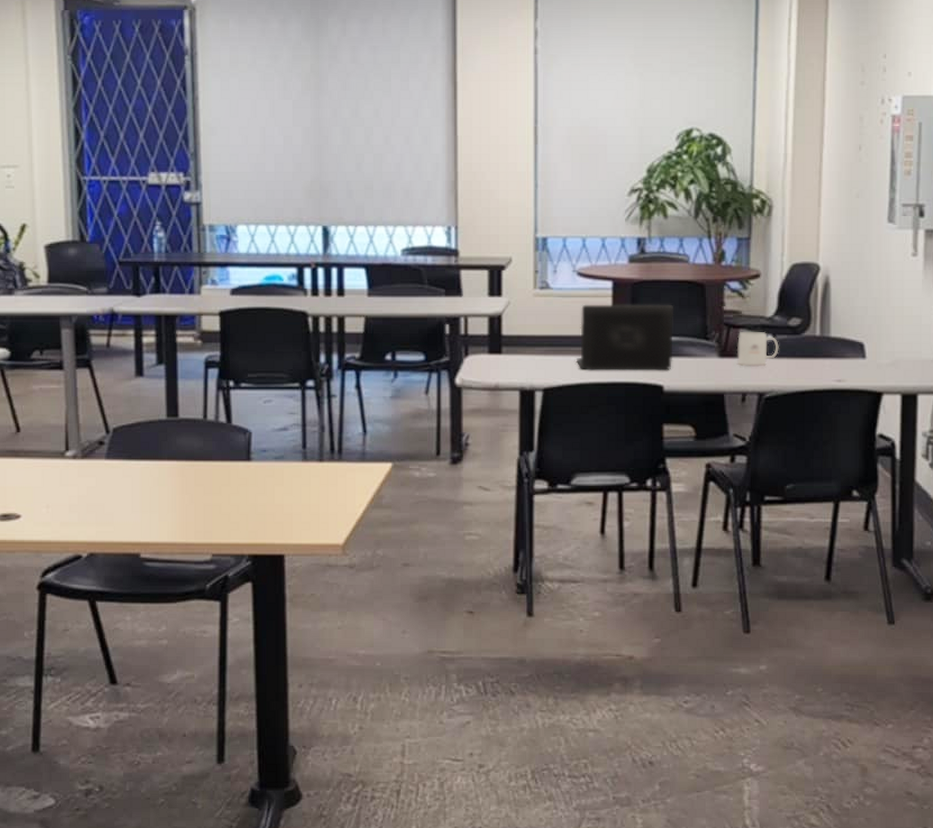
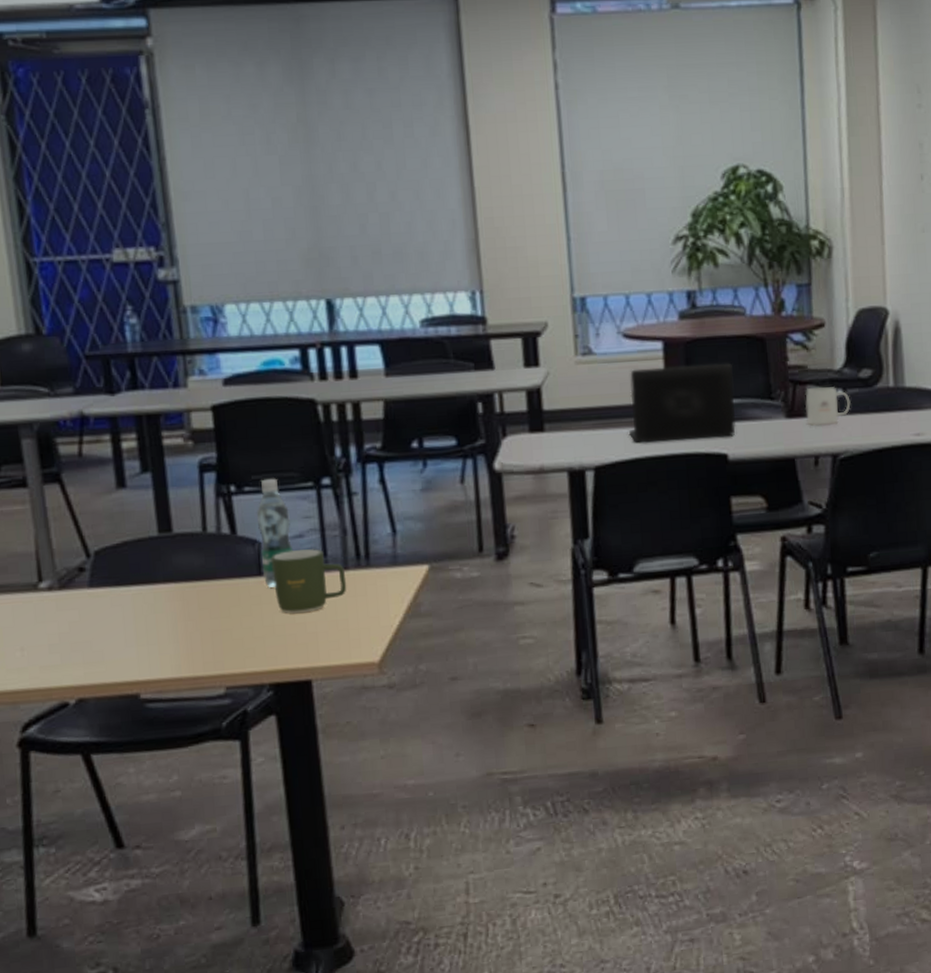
bottle: none [249,377,278,473] -> present [256,478,294,589]
mug: none [258,441,321,496] -> present [270,549,347,614]

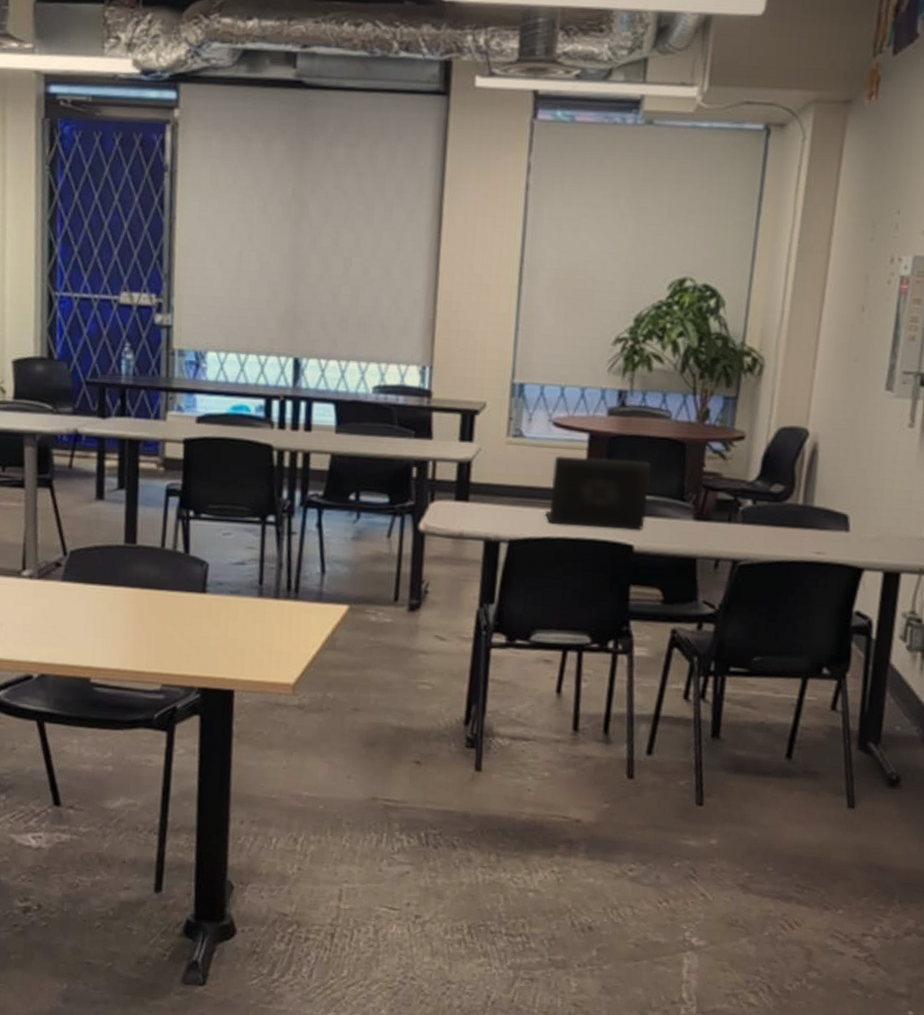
bottle: present [256,478,294,589] -> none [206,509,237,606]
mug: present [270,549,347,614] -> none [214,575,276,631]
mug: present [805,386,851,426] -> none [713,494,759,533]

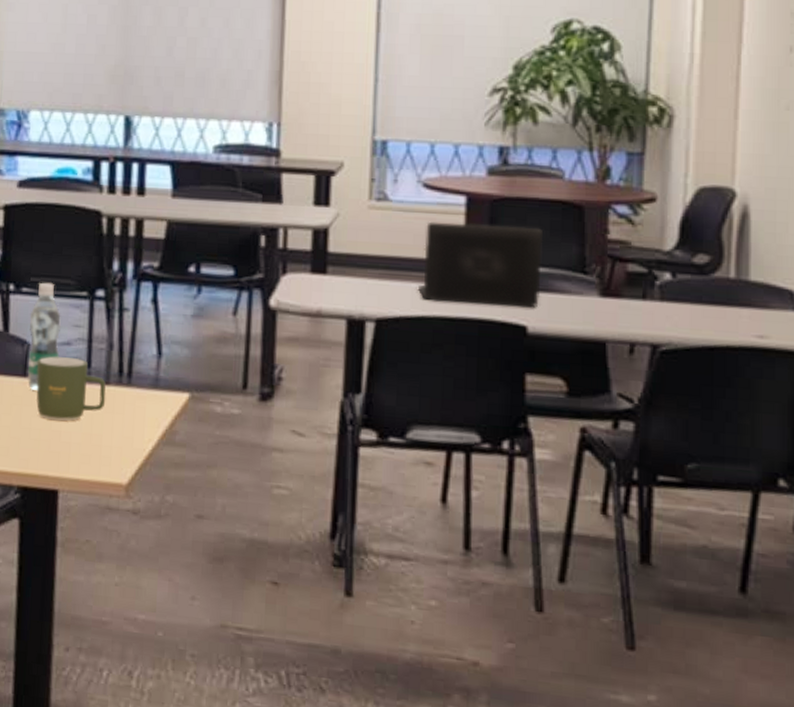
bottle: none [206,509,237,606] -> present [27,282,62,392]
mug: none [214,575,276,631] -> present [36,356,106,421]

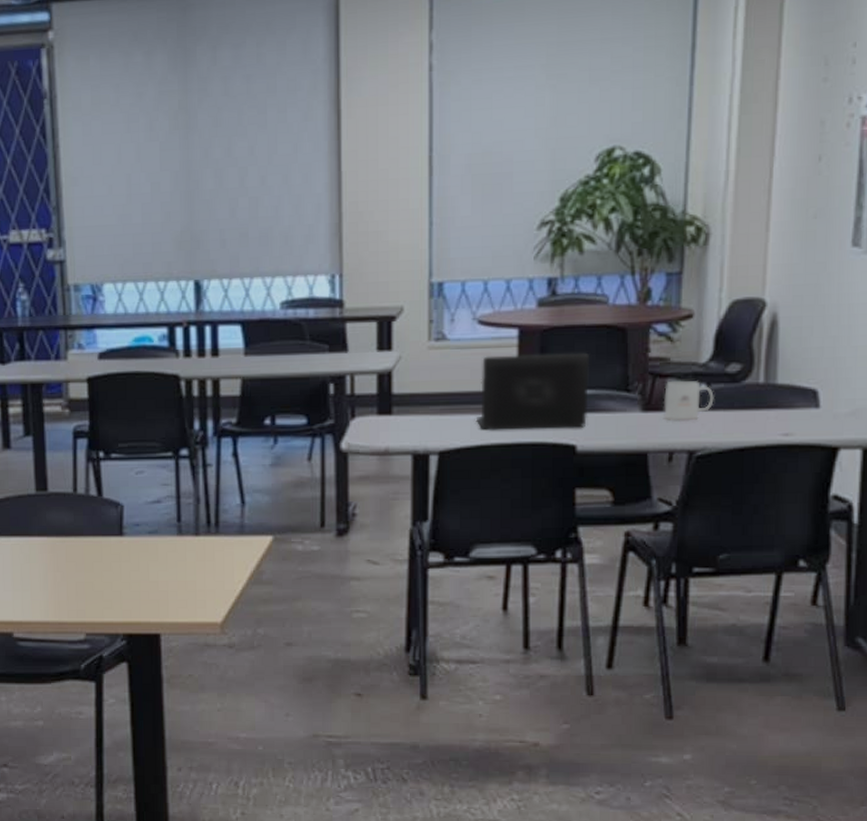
bottle: present [27,282,62,392] -> none [120,447,152,548]
mug: present [36,356,106,421] -> none [131,514,197,573]
mug: none [624,266,680,312] -> present [664,380,714,421]

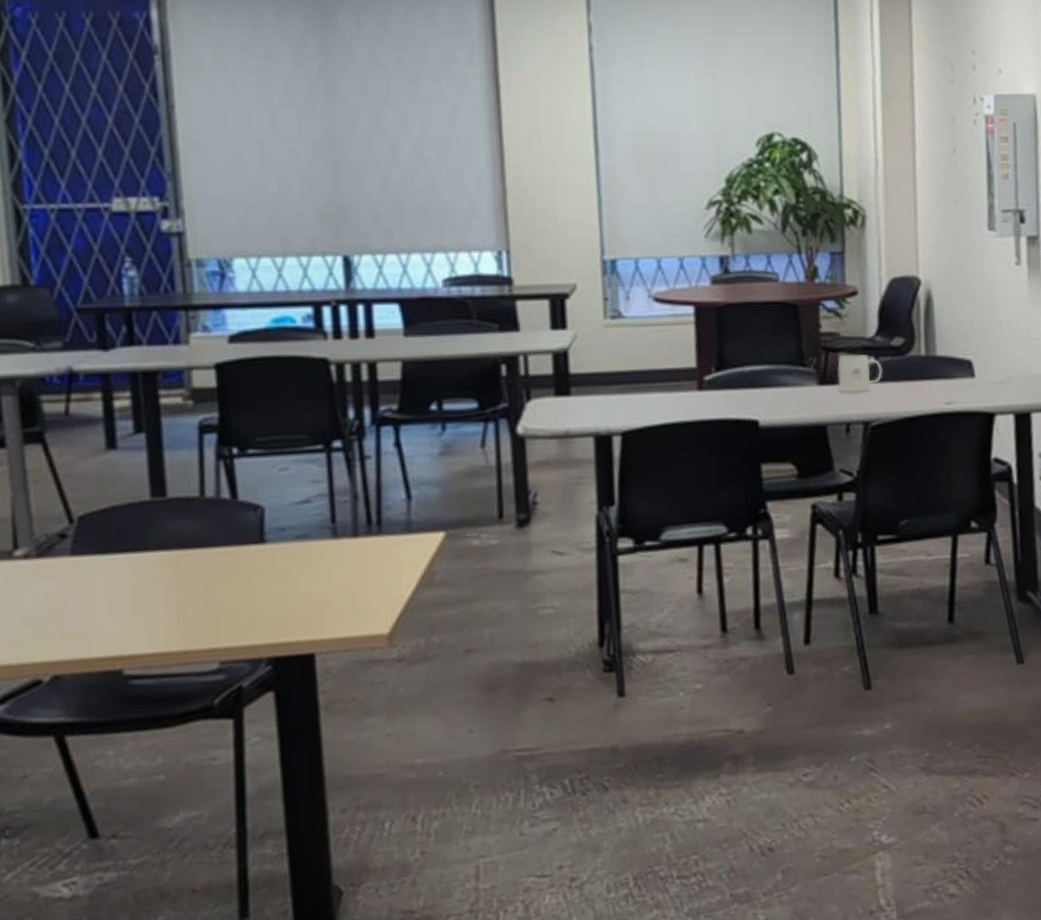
laptop: present [475,352,590,429] -> none [657,329,768,408]

